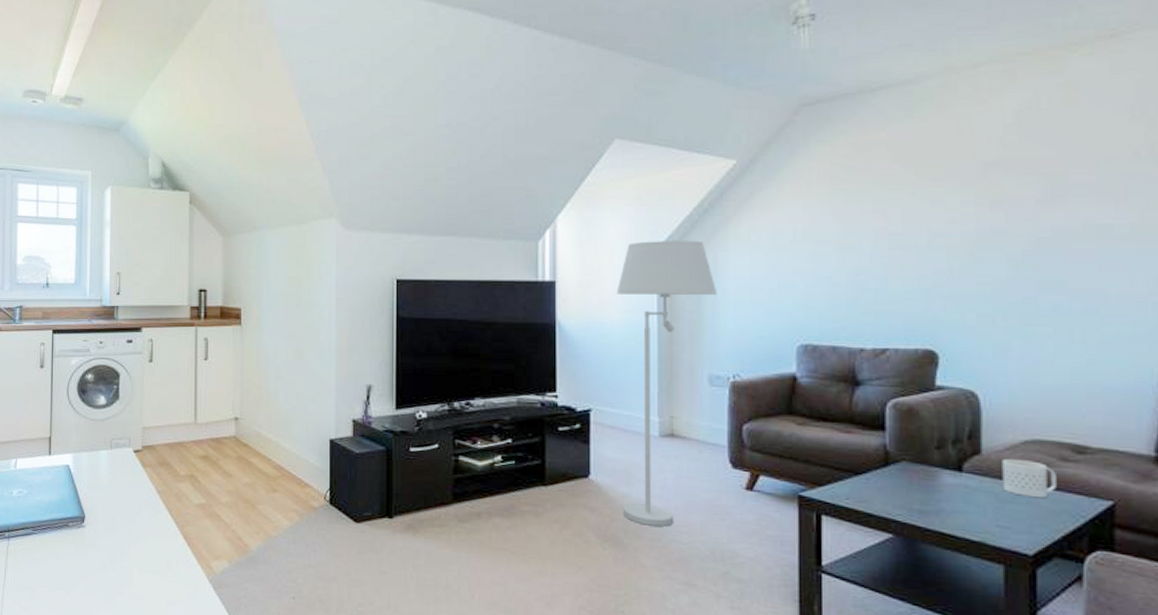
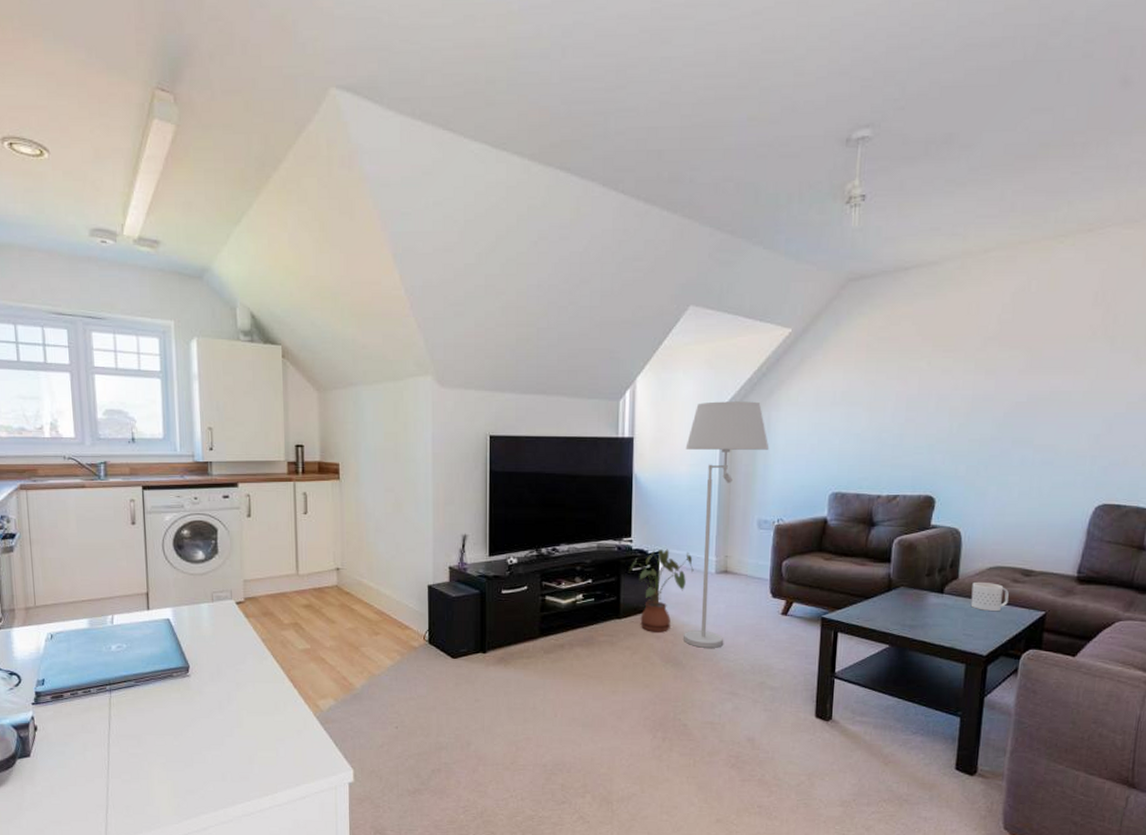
house plant: none [555,406,633,504] -> present [629,549,694,632]

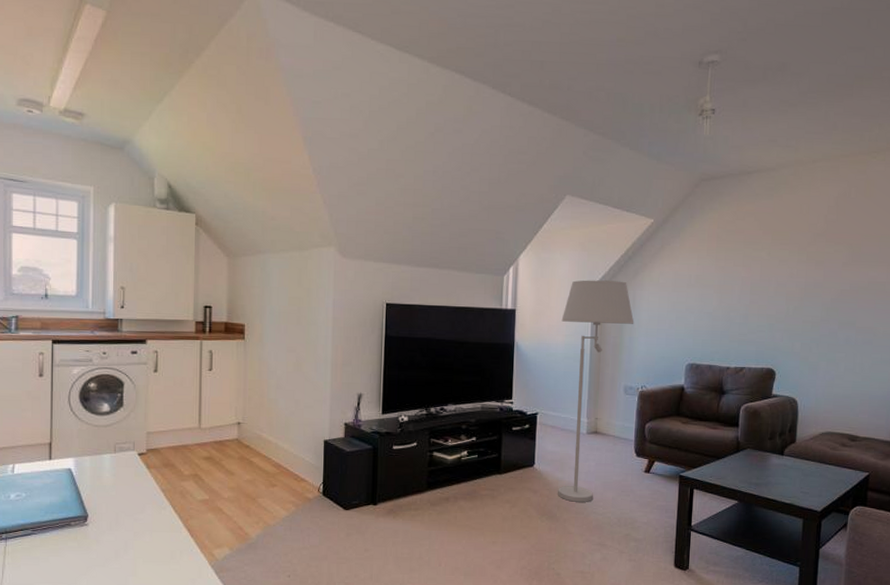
house plant: present [629,549,694,632] -> none [510,410,568,487]
mug: present [970,581,1009,612] -> none [806,445,838,472]

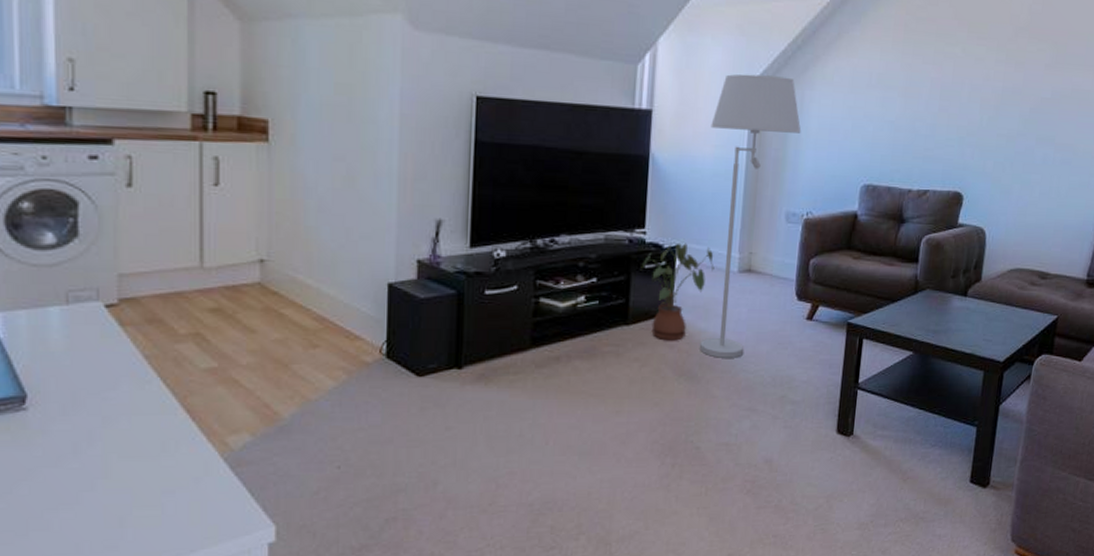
house plant: none [510,410,568,487] -> present [641,243,715,341]

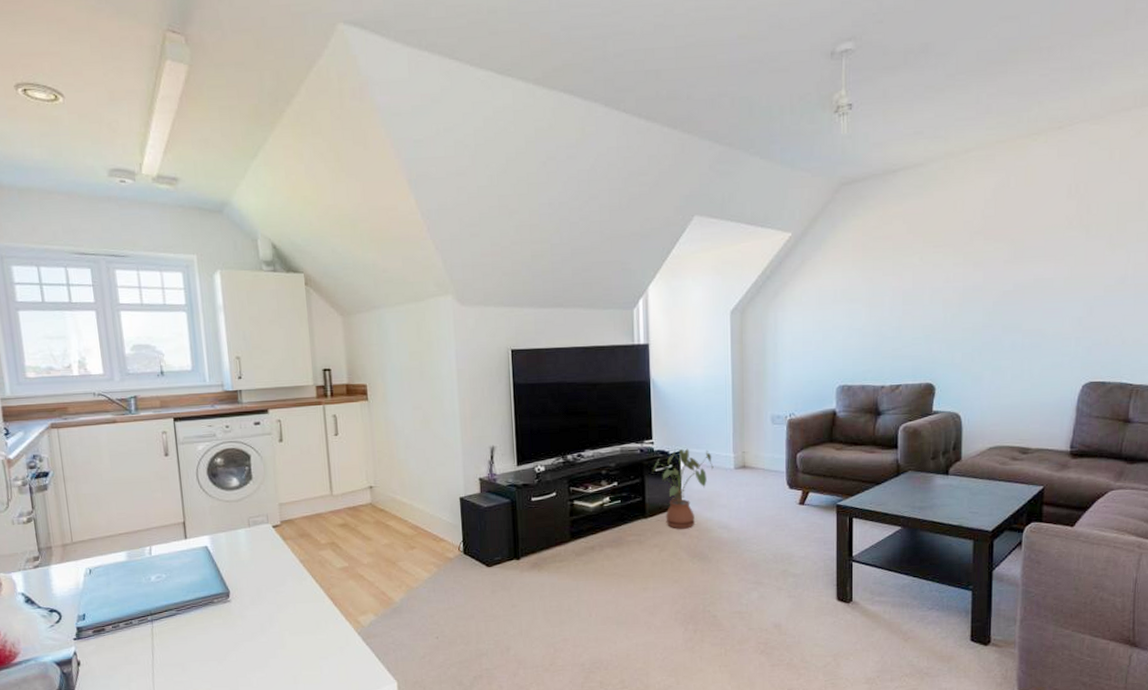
floor lamp: present [700,74,801,358] -> none [698,303,778,541]

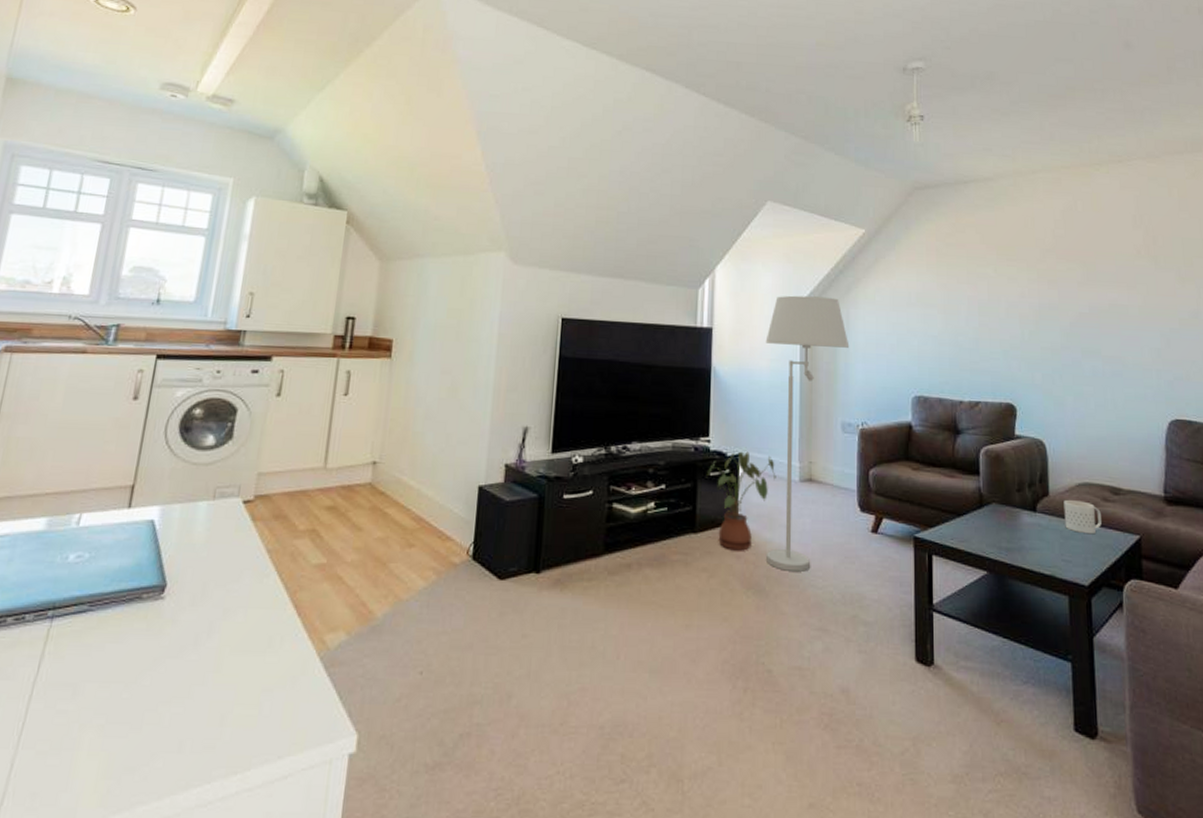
floor lamp: none [698,303,778,541] -> present [765,295,850,572]
mug: none [974,461,1009,489] -> present [1063,499,1102,535]

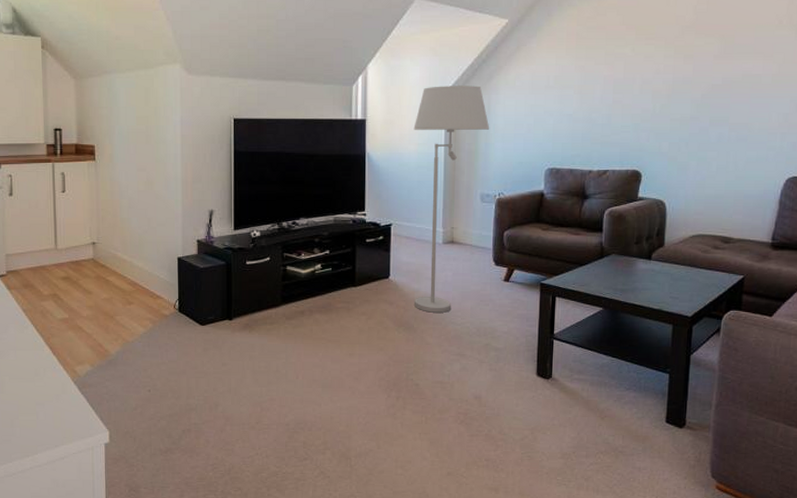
house plant: present [706,451,776,551] -> none [363,221,423,299]
mug: present [1063,499,1102,535] -> none [676,248,710,276]

